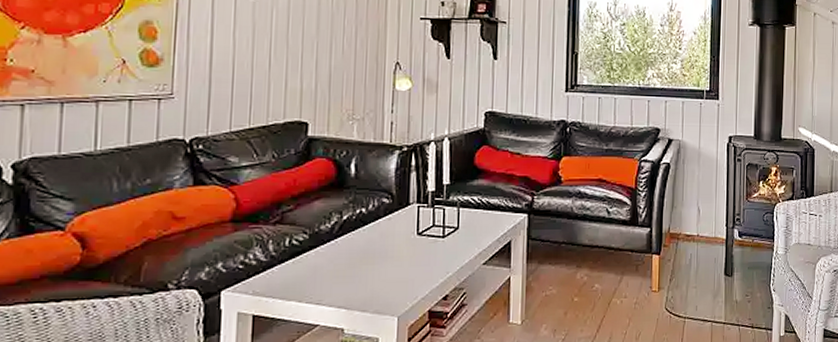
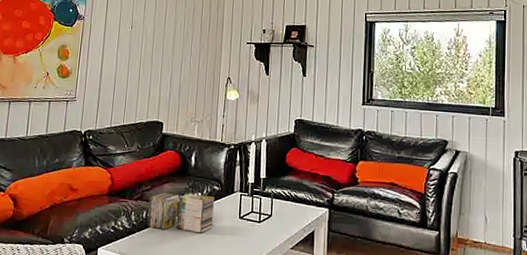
magazine: none [291,210,384,258] -> present [147,192,214,234]

